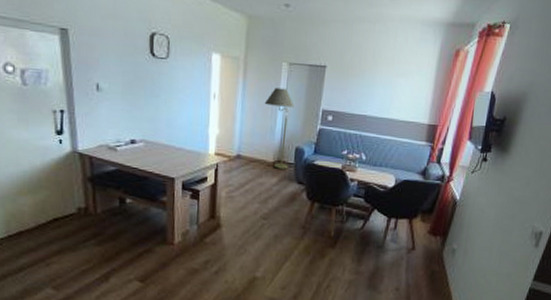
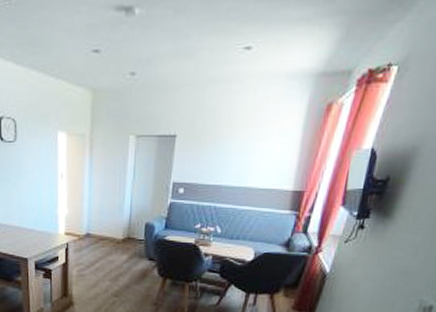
floor lamp: present [264,87,295,169] -> none [112,162,143,246]

